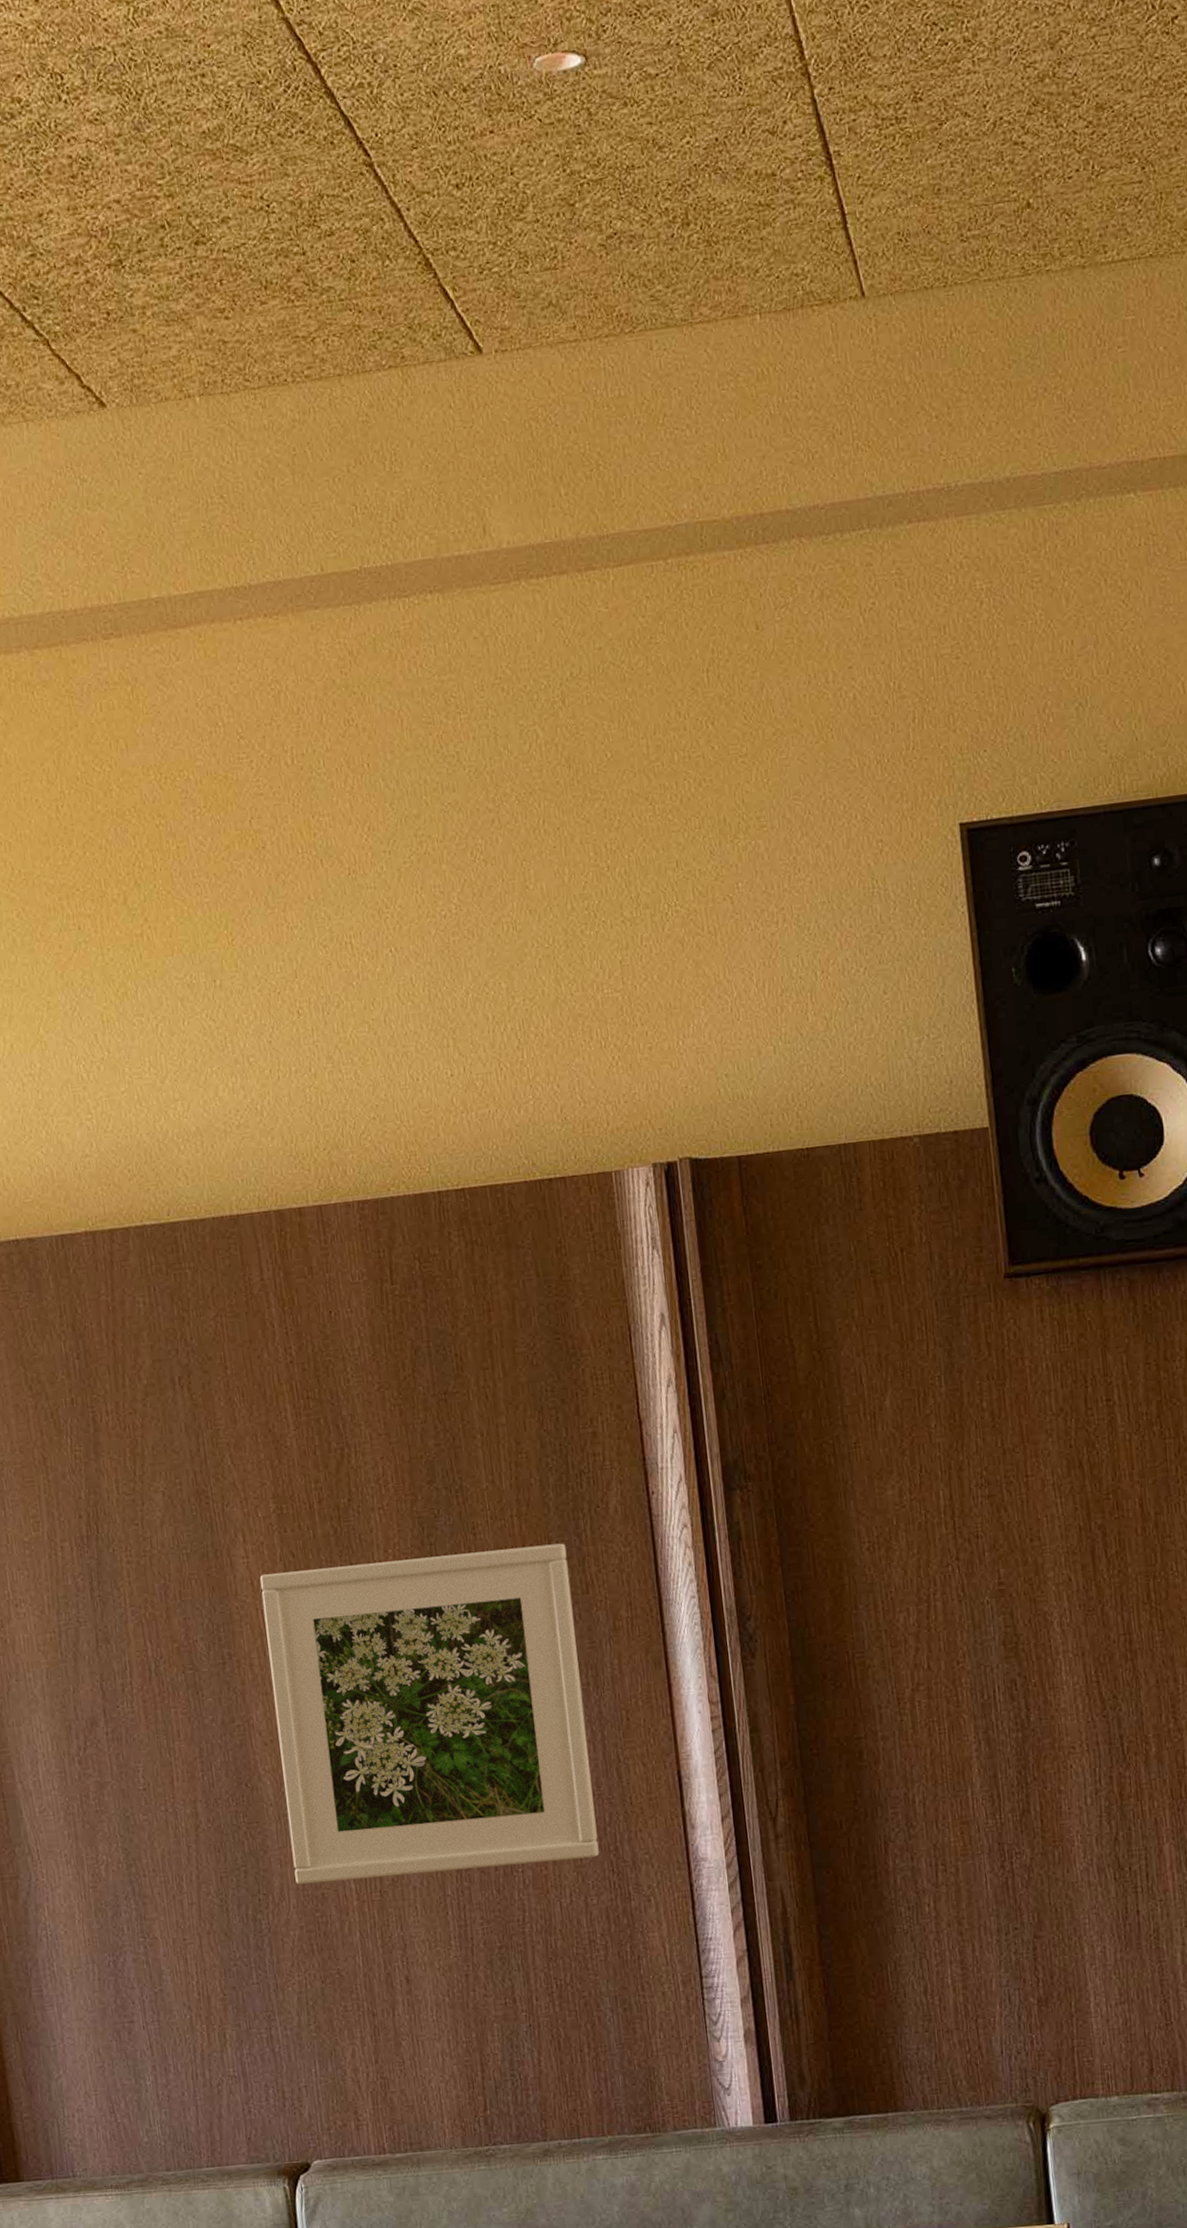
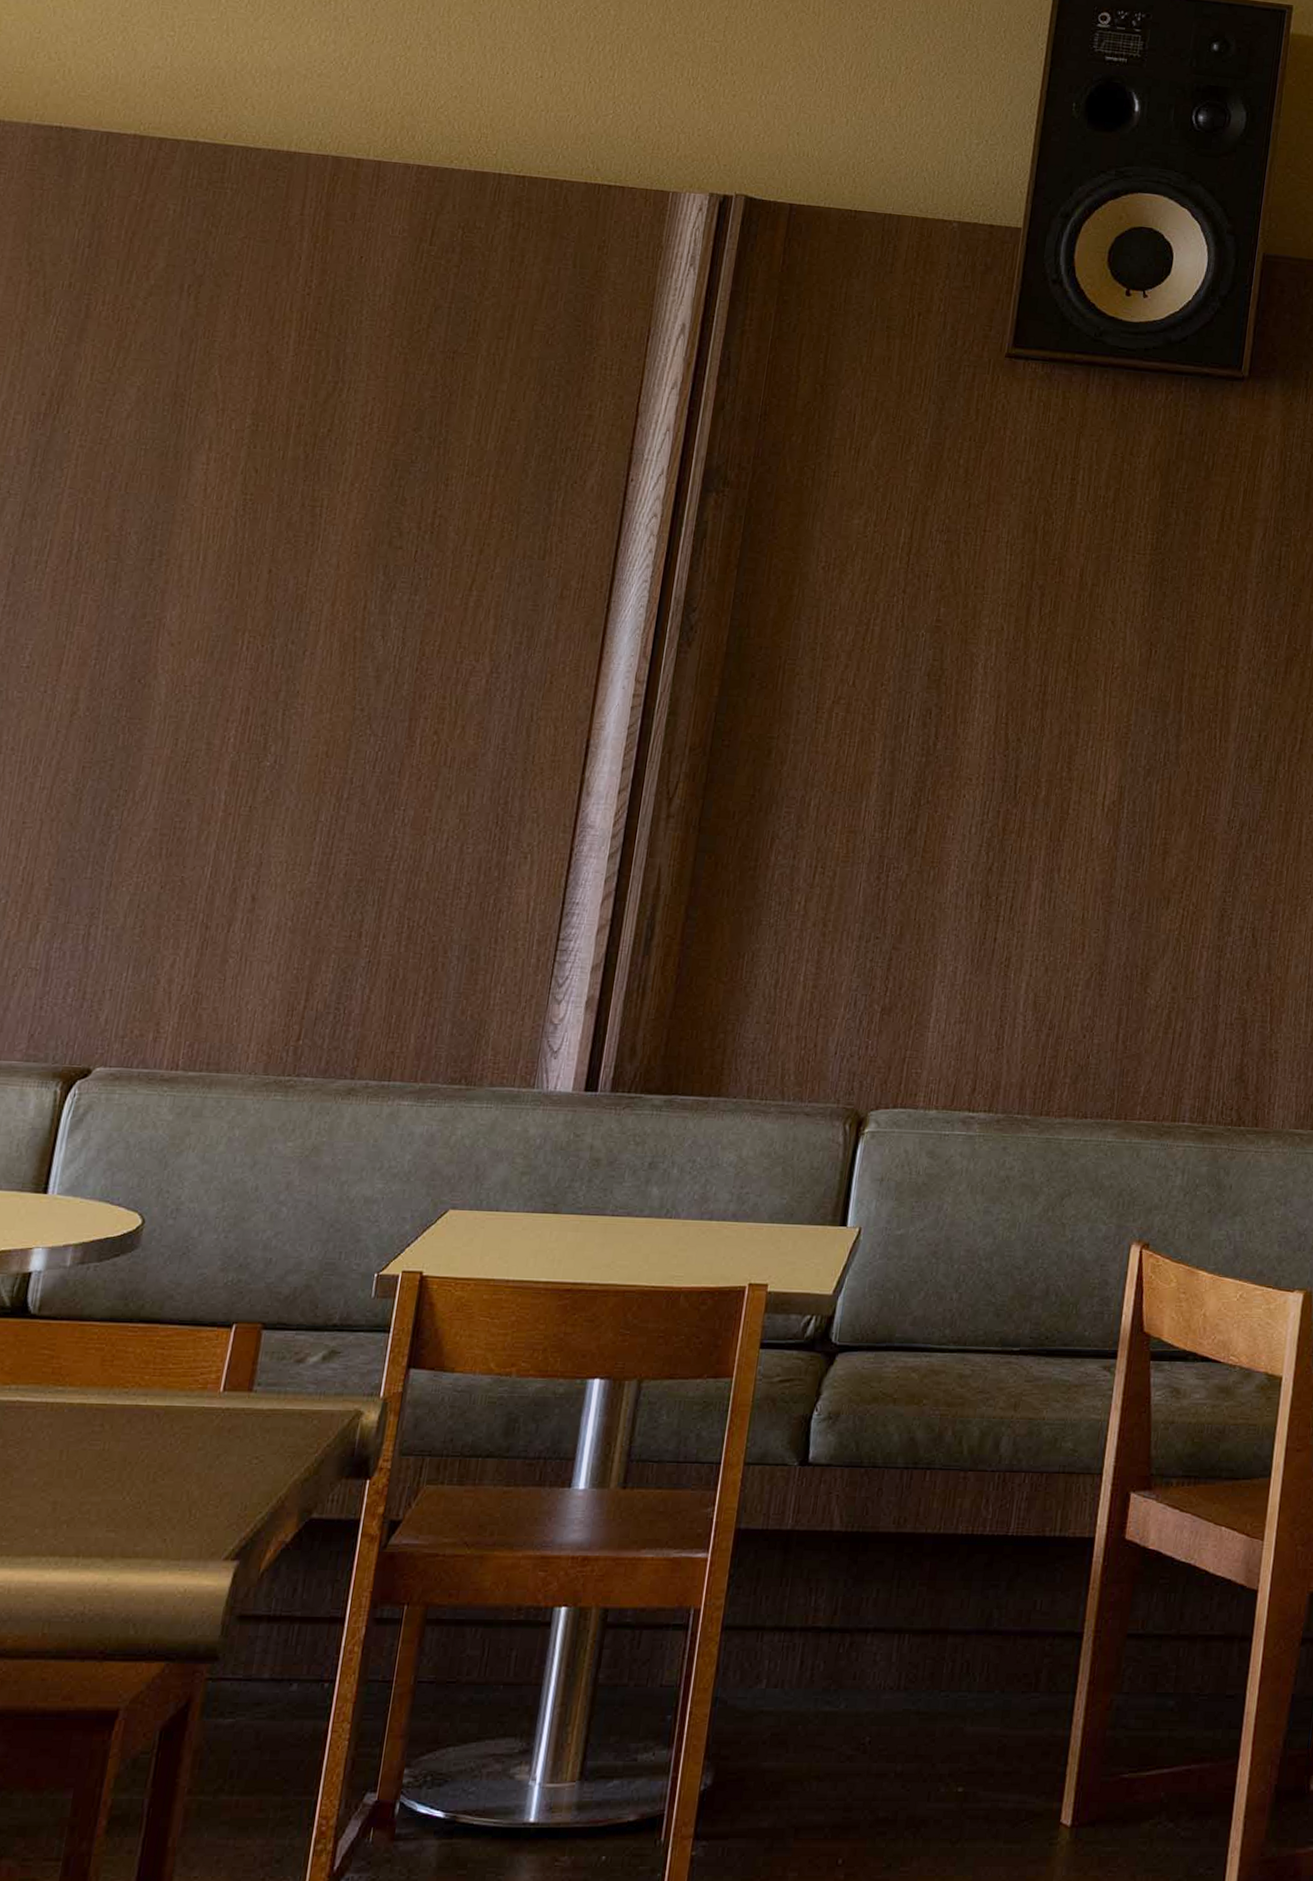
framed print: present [259,1543,599,1885] -> none [163,483,534,807]

